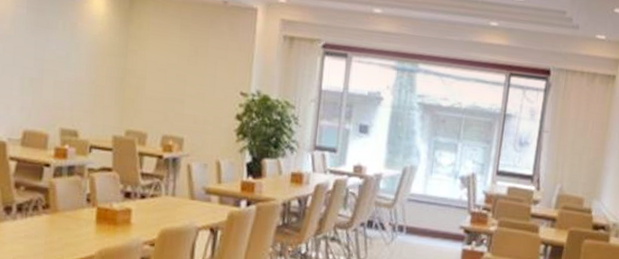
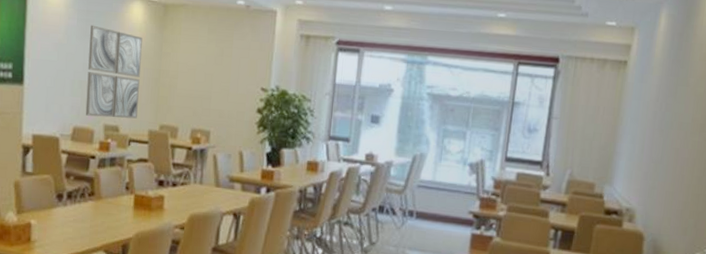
wall art: none [37,15,105,123] -> present [85,25,143,119]

